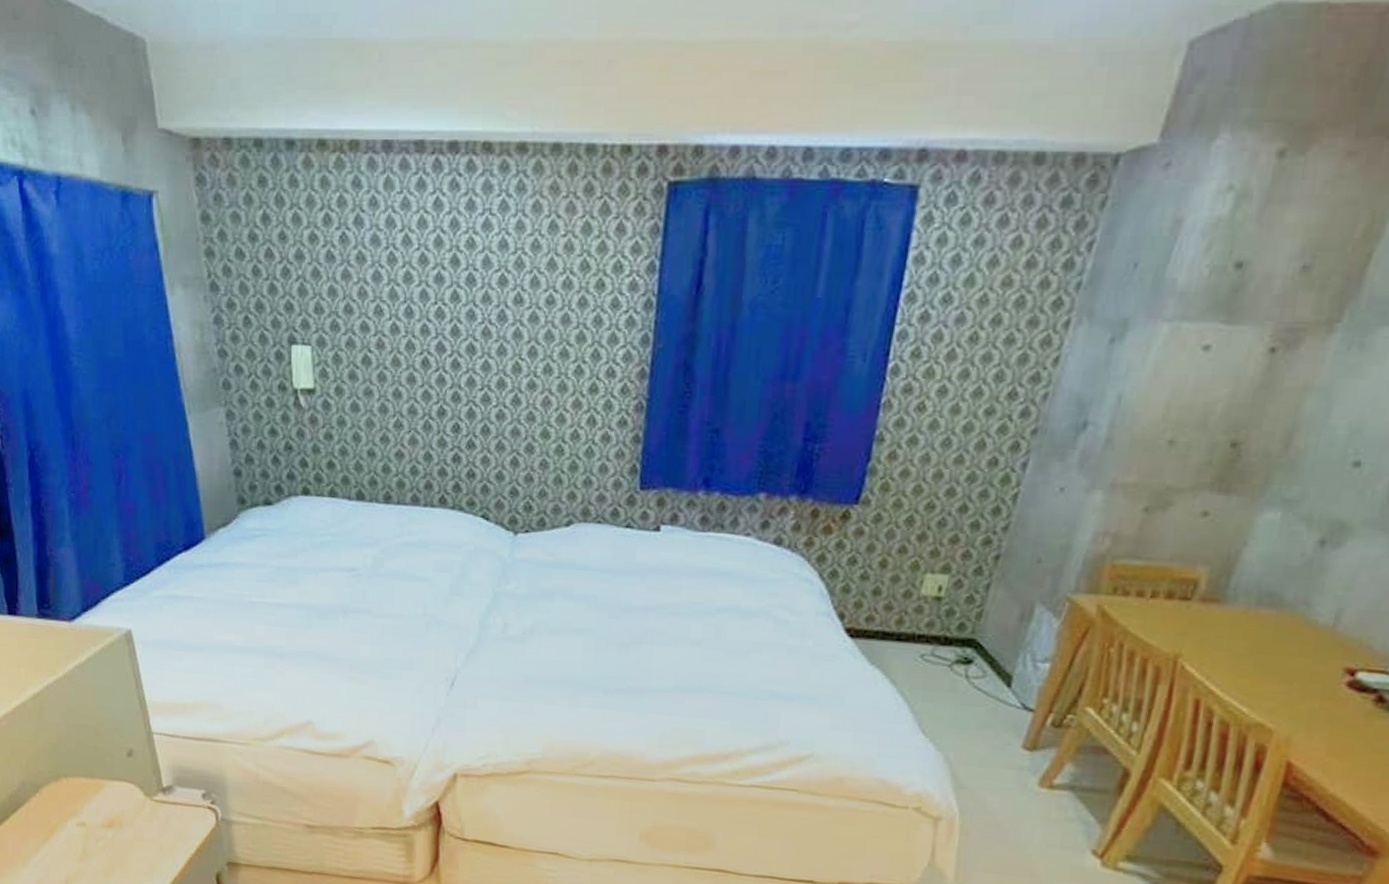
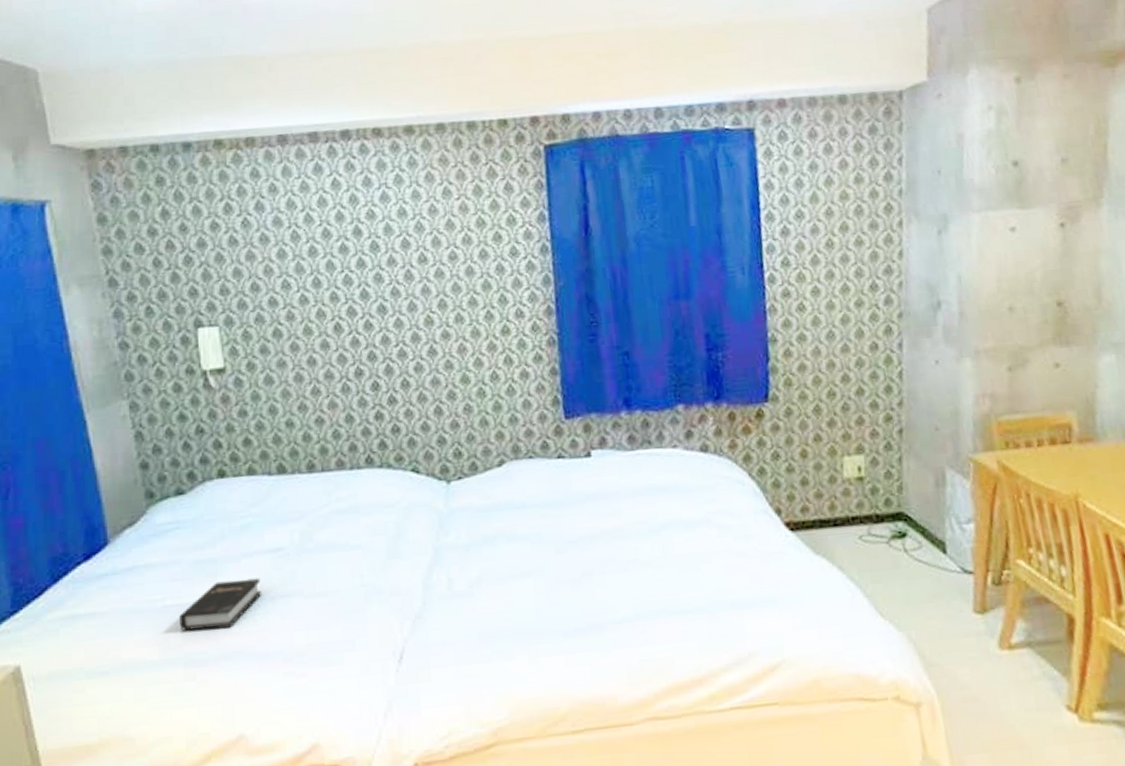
hardback book: none [263,589,334,631] -> present [179,578,261,631]

